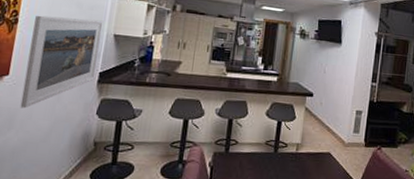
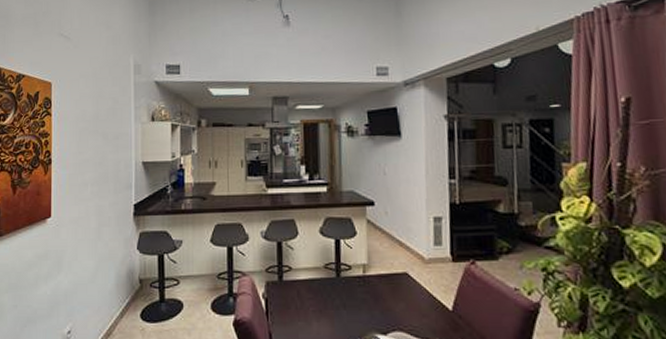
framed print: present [20,15,104,109] -> none [65,148,130,250]

